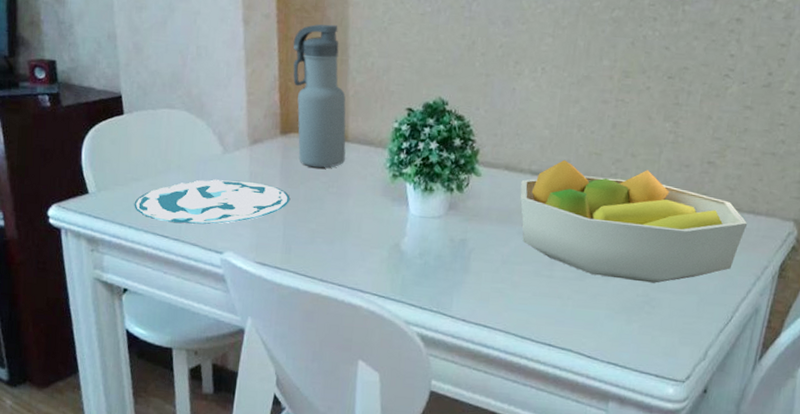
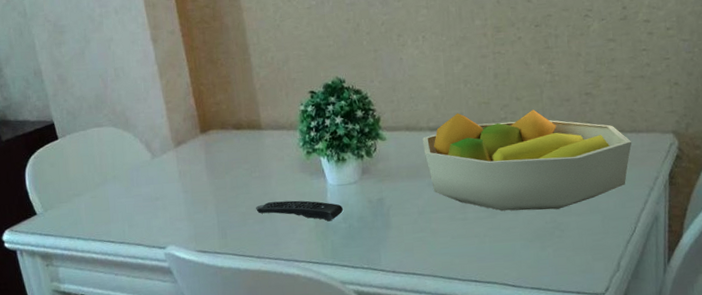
plate: present [134,179,290,224] -> none [79,179,218,228]
water bottle: present [293,24,346,168] -> none [198,29,262,158]
remote control: none [327,222,422,255] -> present [256,200,344,222]

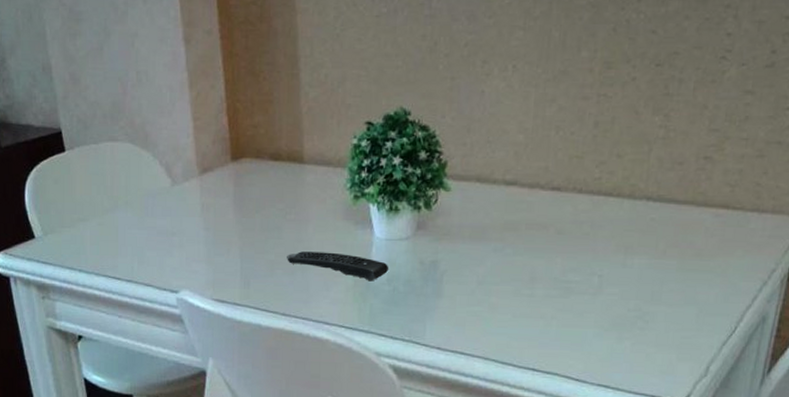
fruit bowl: present [422,109,632,211] -> none [494,166,752,296]

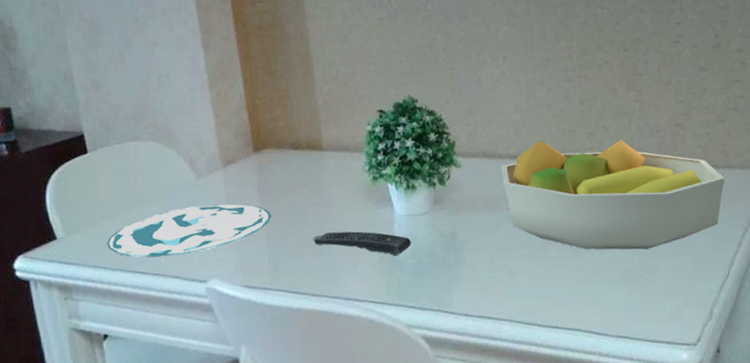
plate: none [83,213,245,263] -> present [107,203,271,257]
fruit bowl: none [494,166,752,296] -> present [501,139,725,250]

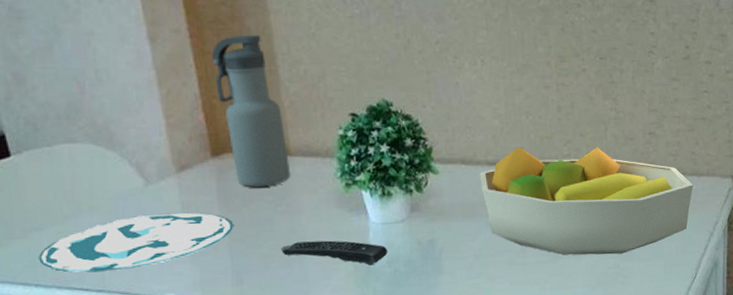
water bottle: none [255,39,322,181] -> present [211,34,290,188]

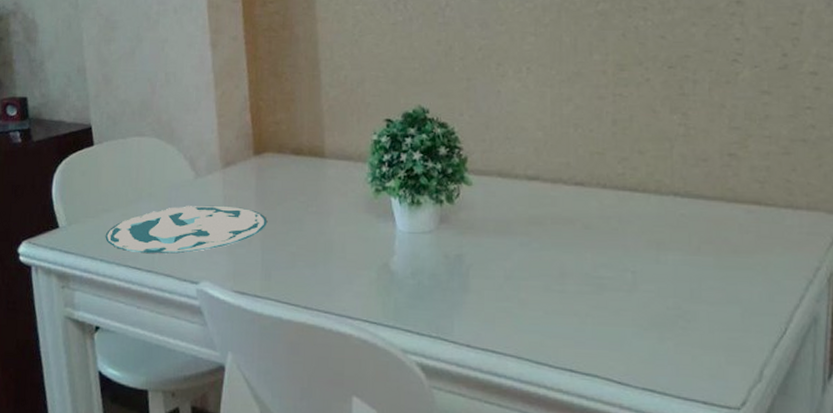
water bottle: present [211,34,290,188] -> none [262,41,323,187]
remote control: present [281,240,388,266] -> none [308,244,413,275]
fruit bowl: present [480,146,694,256] -> none [517,161,787,294]

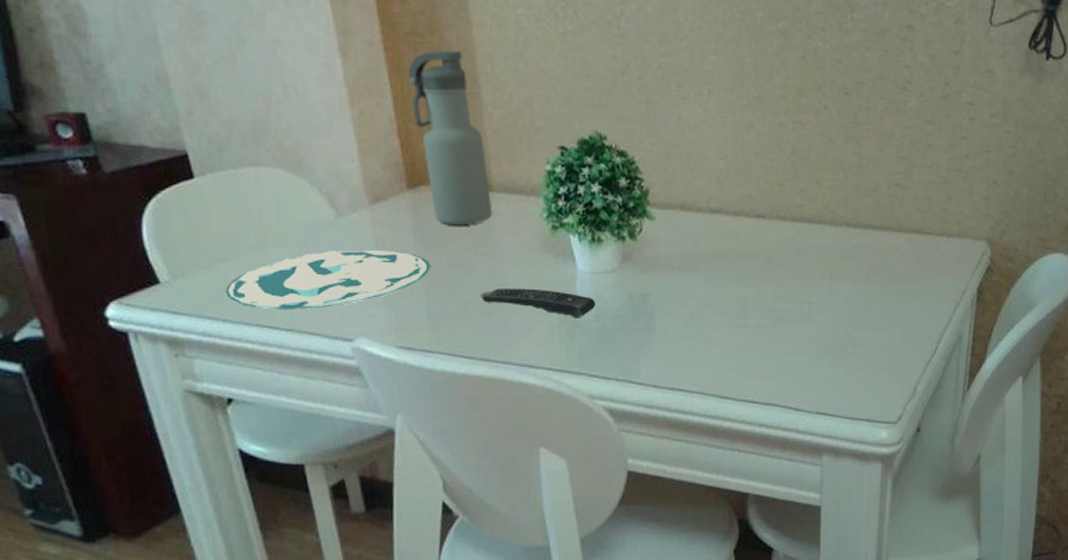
water bottle: none [262,41,323,187] -> present [407,50,492,226]
remote control: none [308,244,413,275] -> present [481,288,597,319]

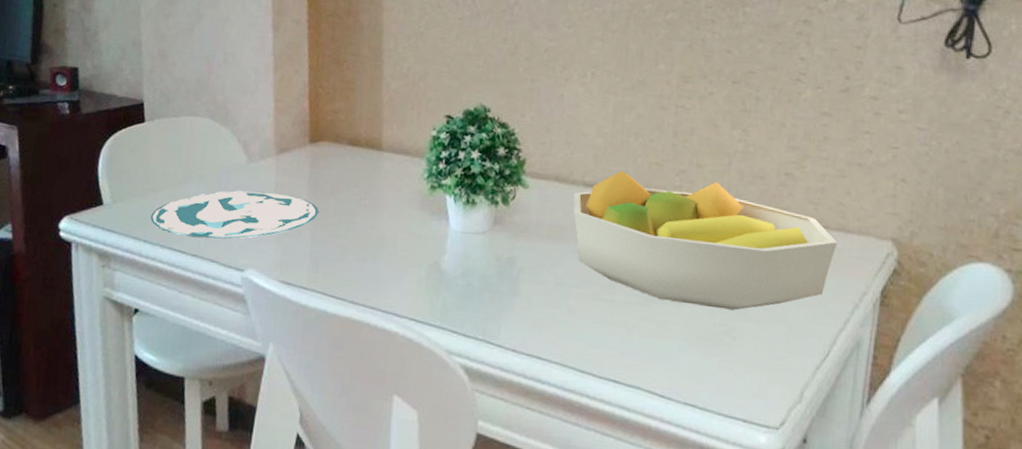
water bottle: present [407,50,492,226] -> none [324,29,380,179]
remote control: present [481,288,597,319] -> none [359,238,464,274]
fruit bowl: none [701,193,942,321] -> present [573,170,838,311]

